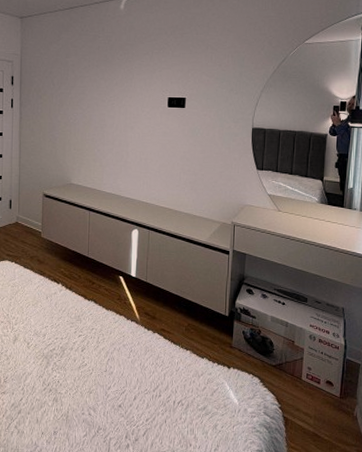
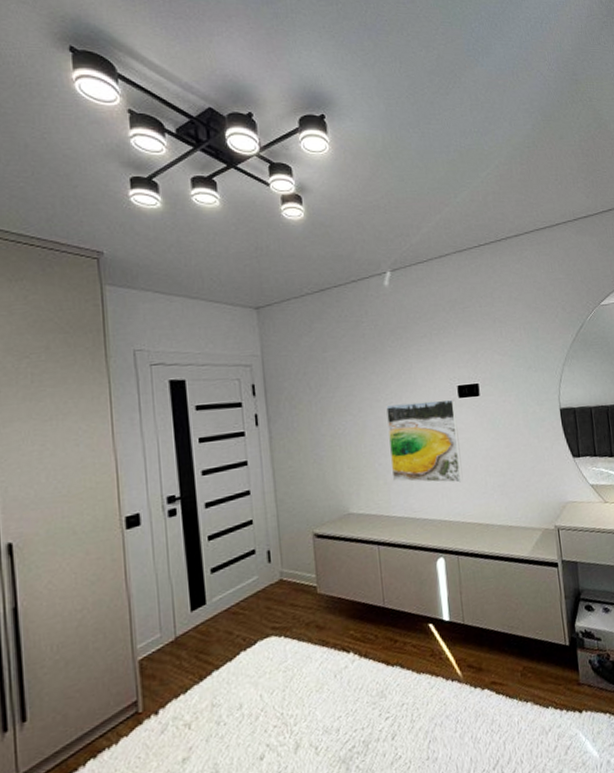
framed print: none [106,105,164,175] -> present [386,399,463,483]

